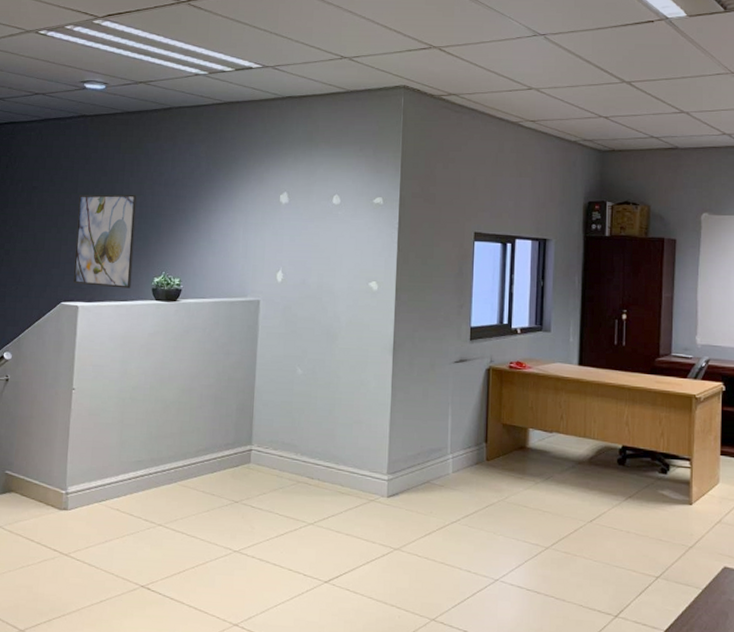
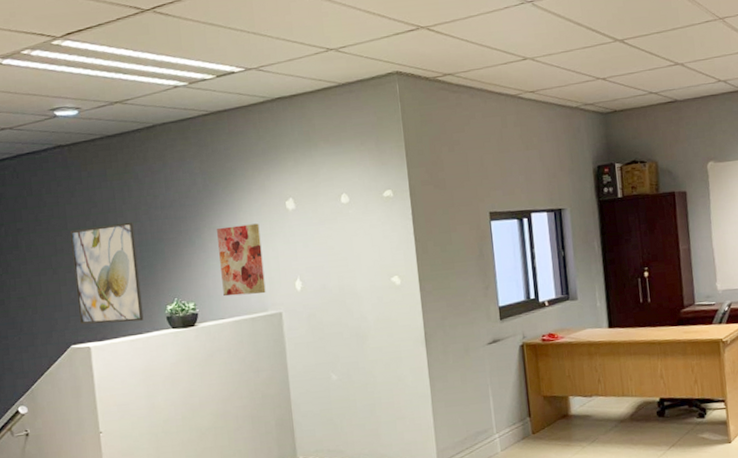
wall art: none [208,211,252,280] -> present [217,223,266,297]

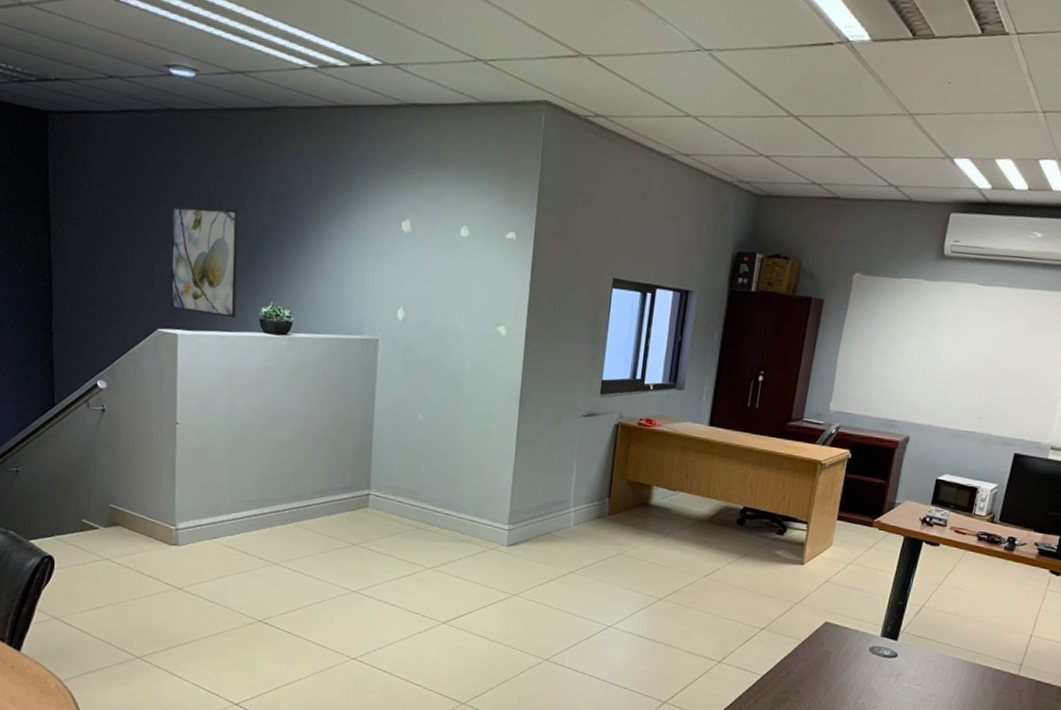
wall art: present [217,223,266,297] -> none [321,236,370,316]

